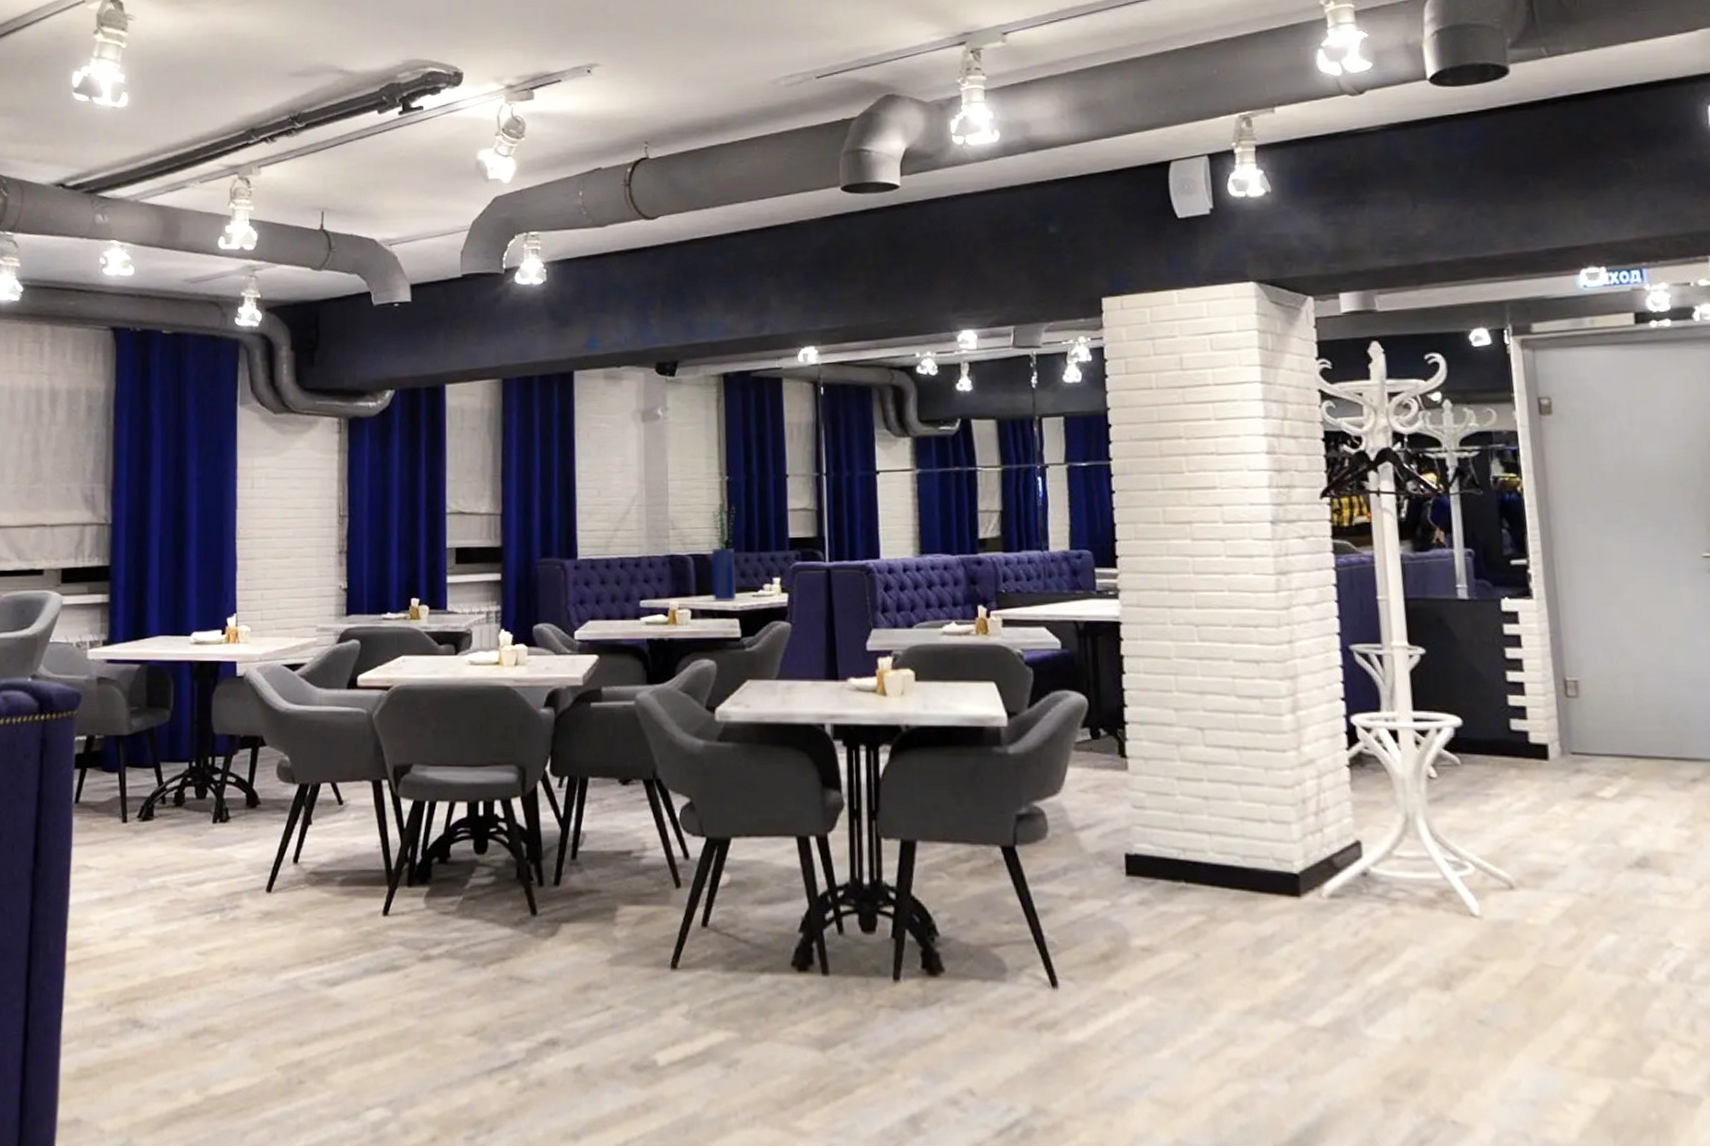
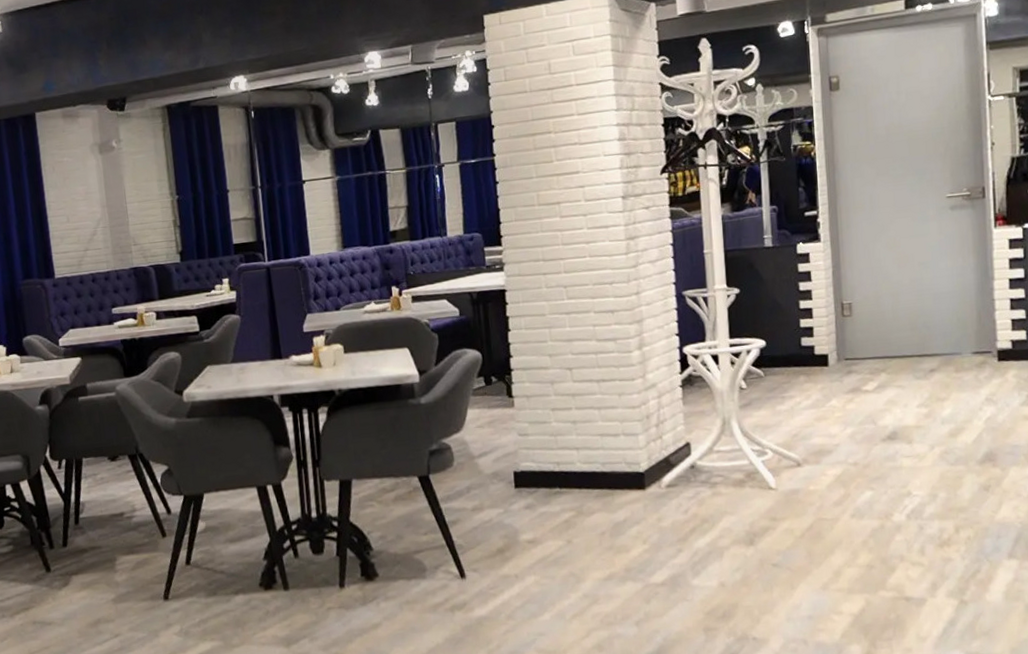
vase: present [711,503,736,602] -> none [167,218,193,303]

